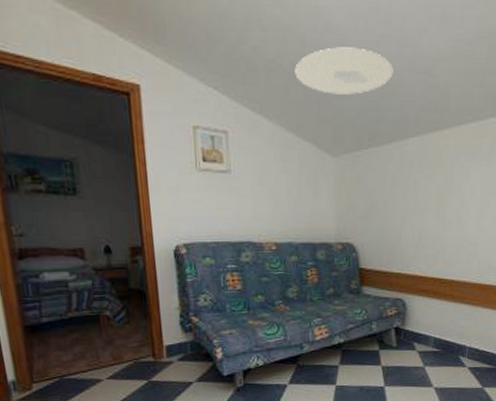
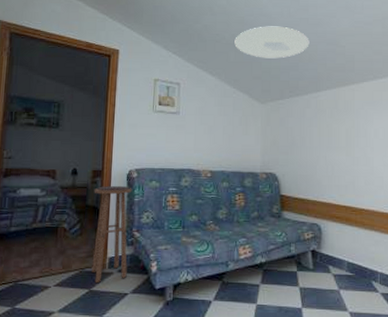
stool: none [135,264,189,373] -> present [91,185,132,283]

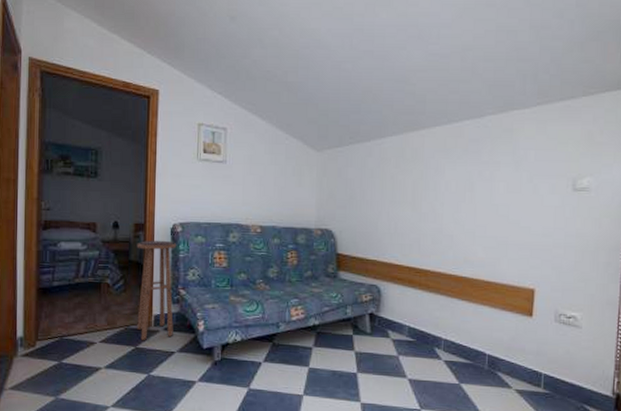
ceiling light: present [234,26,310,59] -> none [288,60,374,99]

